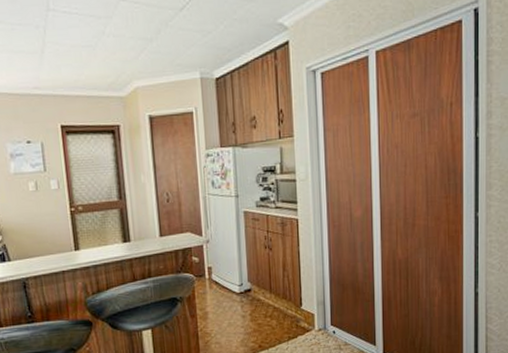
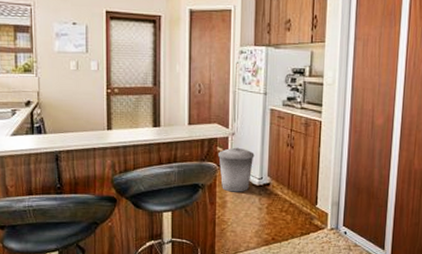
trash can: none [194,255,232,302] -> present [218,147,255,192]

